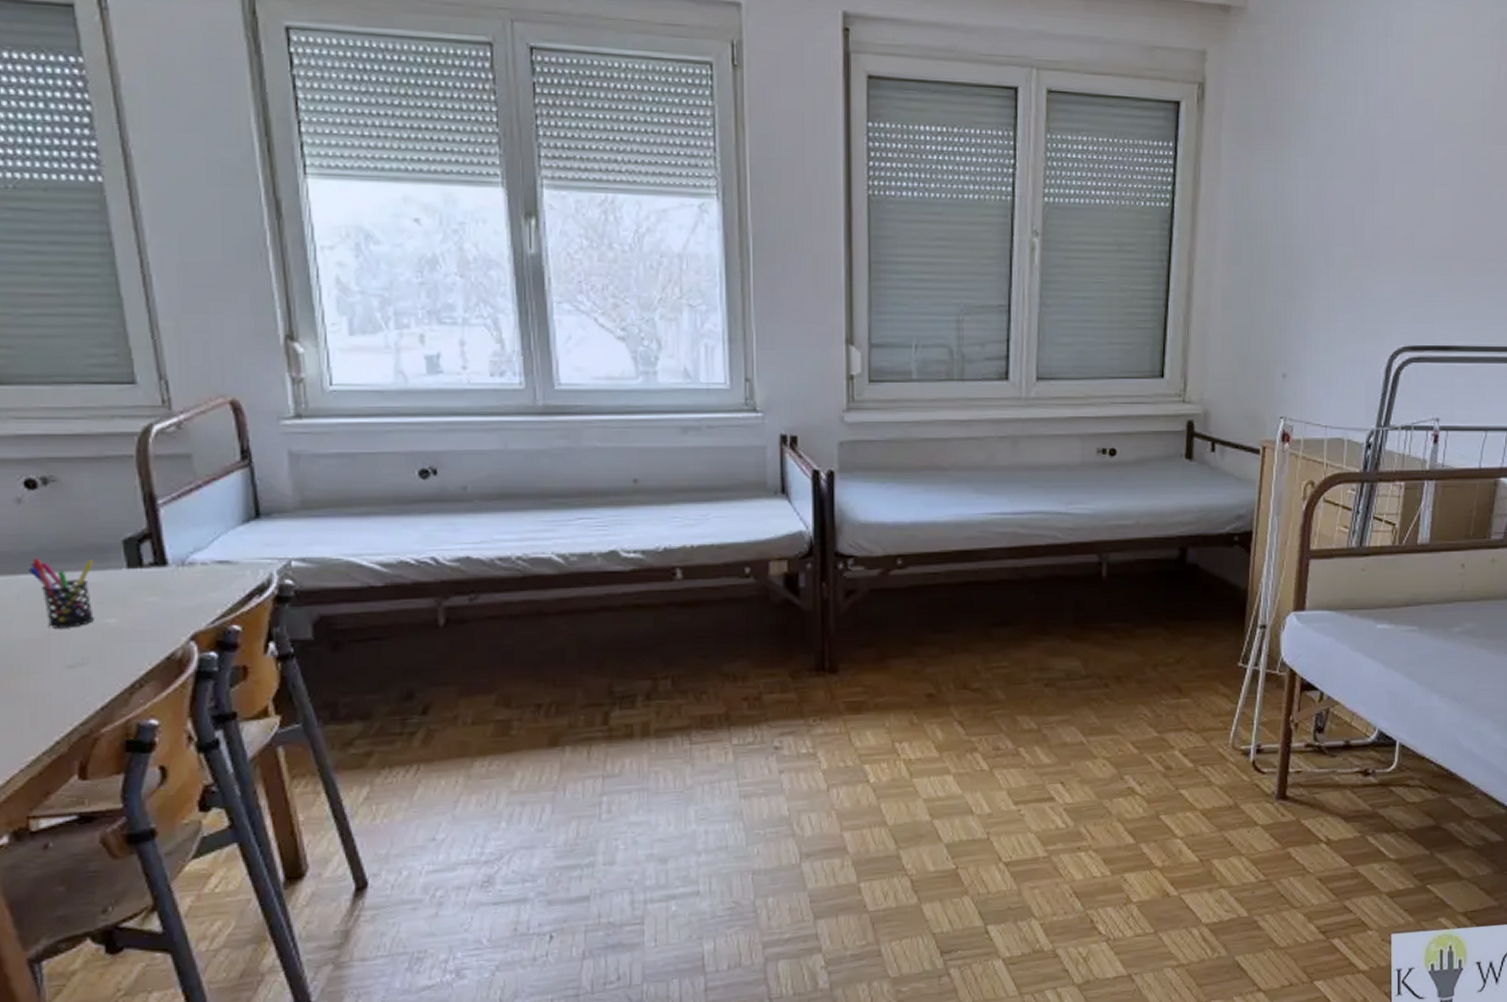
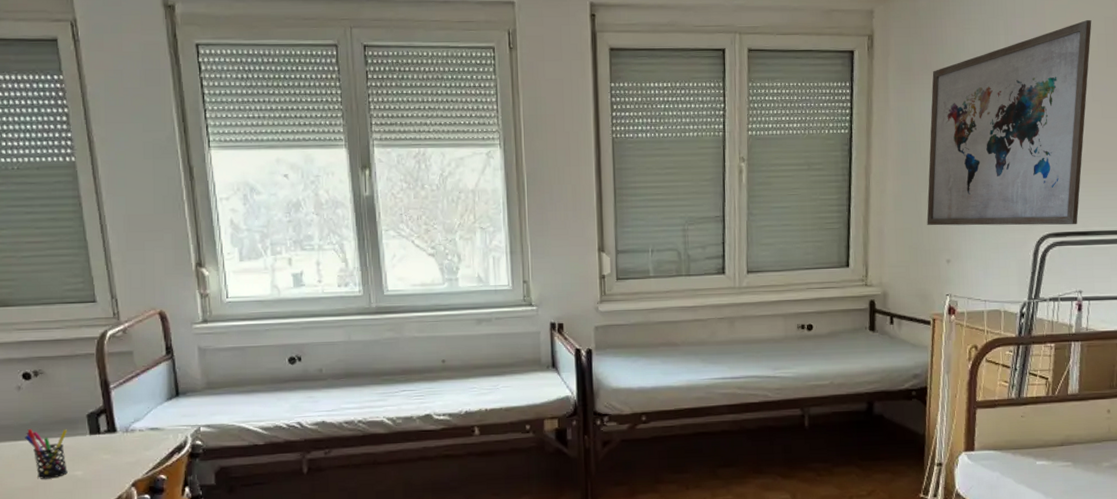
wall art: none [1260,83,1467,338] -> present [927,20,1092,226]

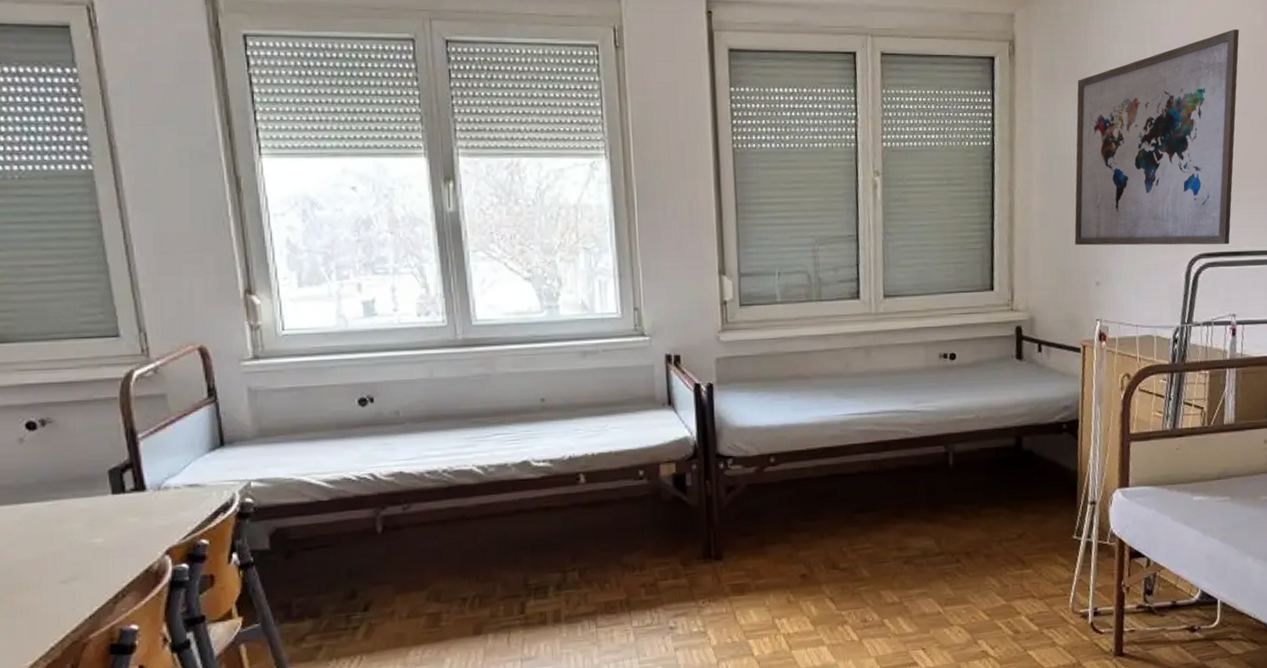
pen holder: present [25,428,68,479] -> none [29,488,84,549]

